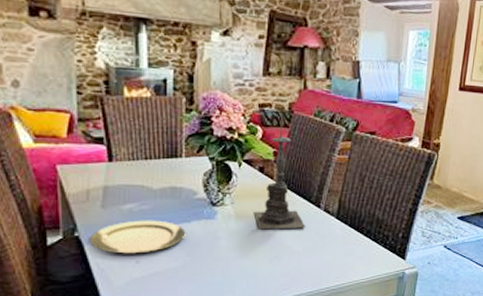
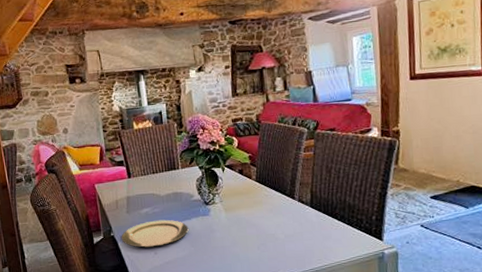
candle holder: present [253,124,306,230] -> none [239,133,285,222]

